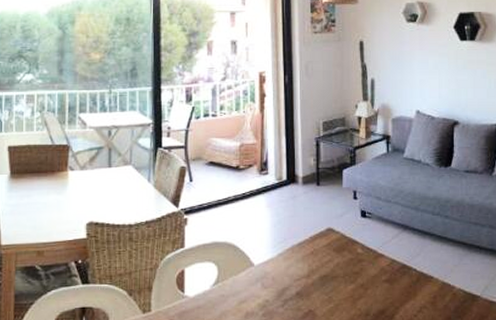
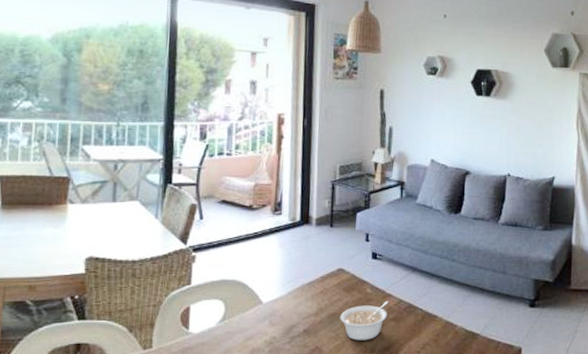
legume: none [332,261,382,304] -> present [340,301,390,341]

